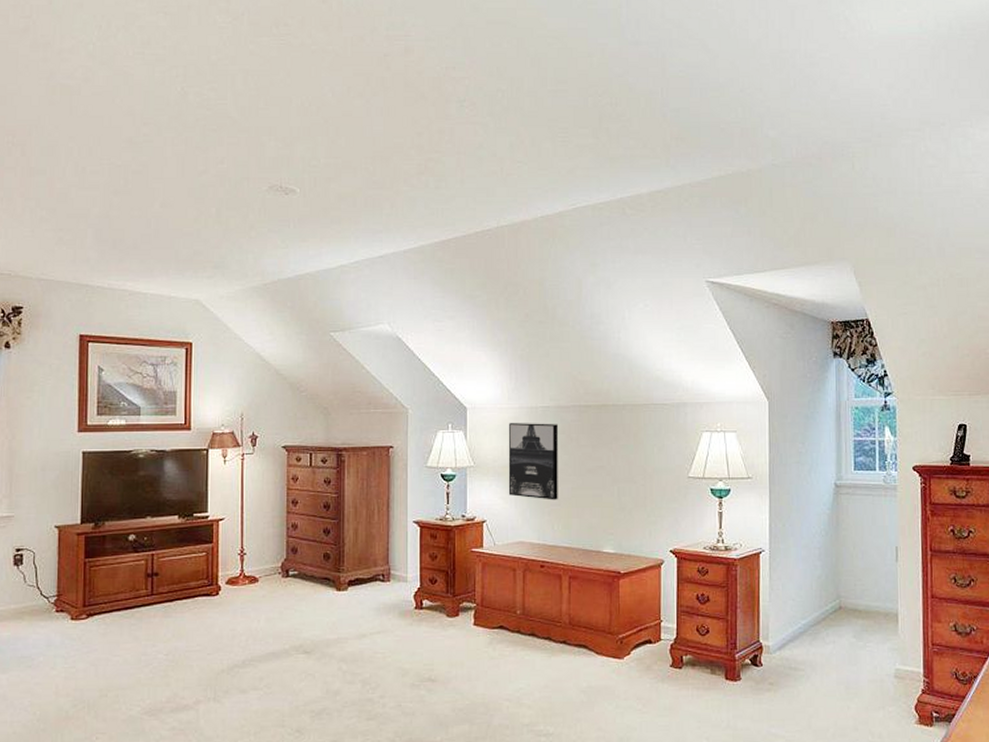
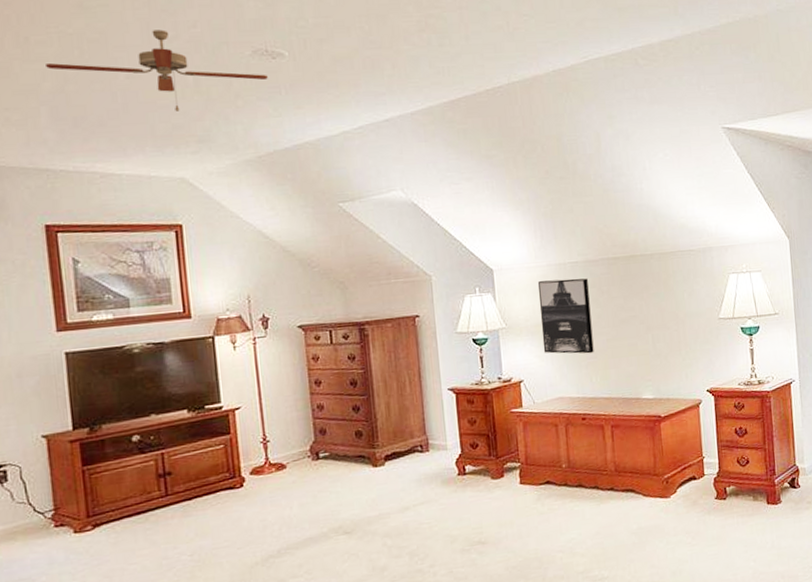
ceiling fan: none [96,164,280,239] -> present [46,29,268,111]

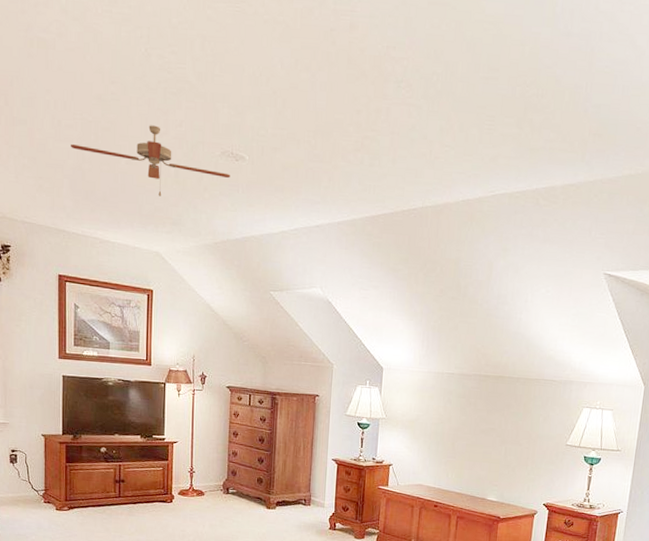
wall art: present [538,278,594,354] -> none [412,385,460,453]

